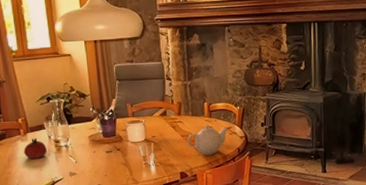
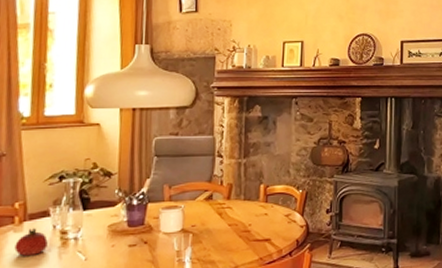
teapot: present [186,124,229,156] -> none [234,211,287,250]

